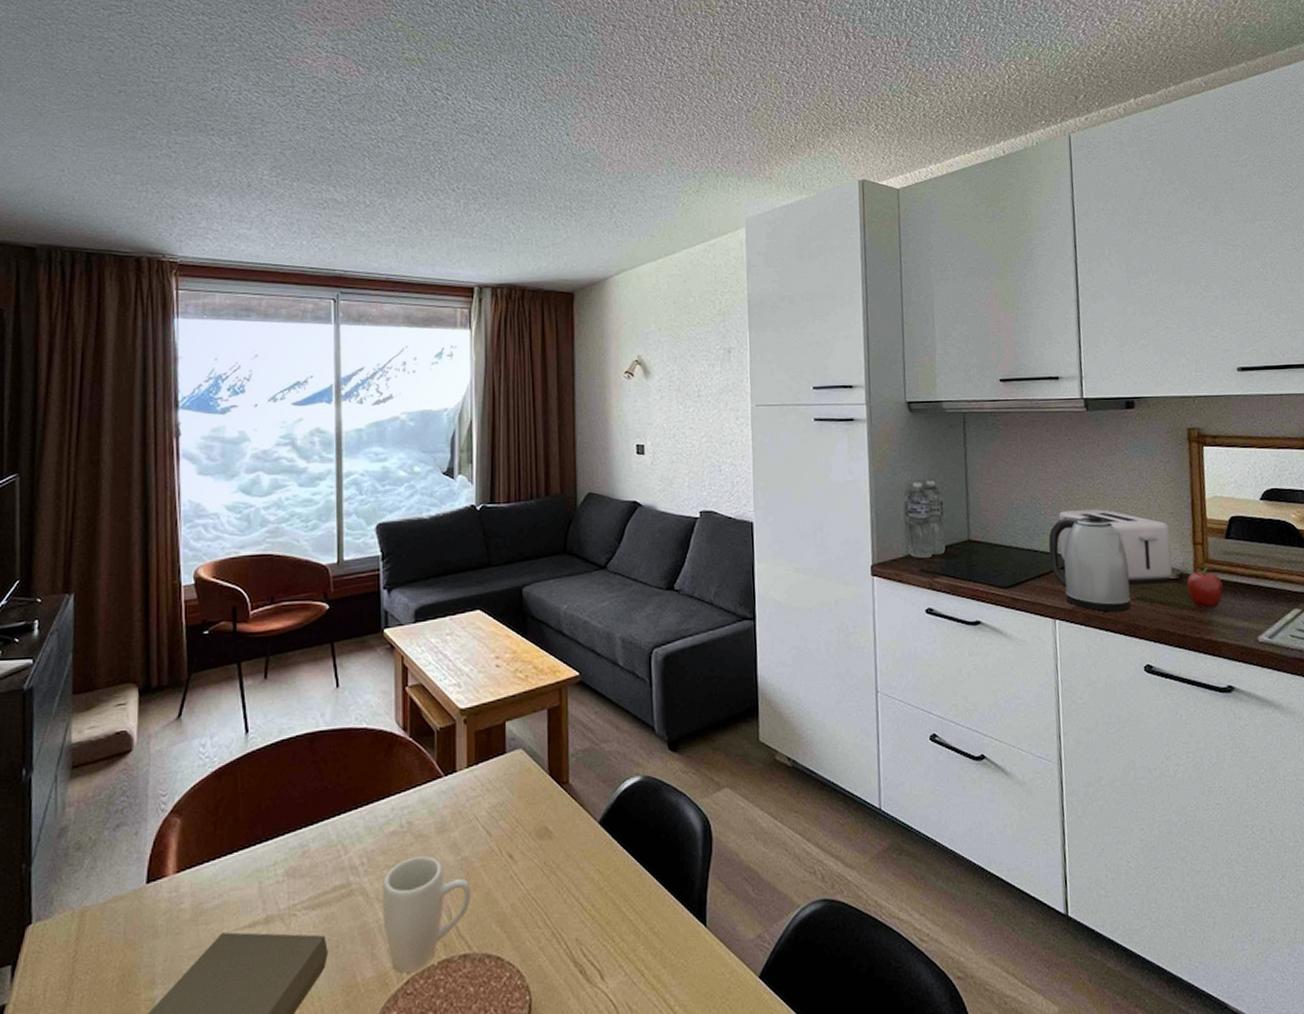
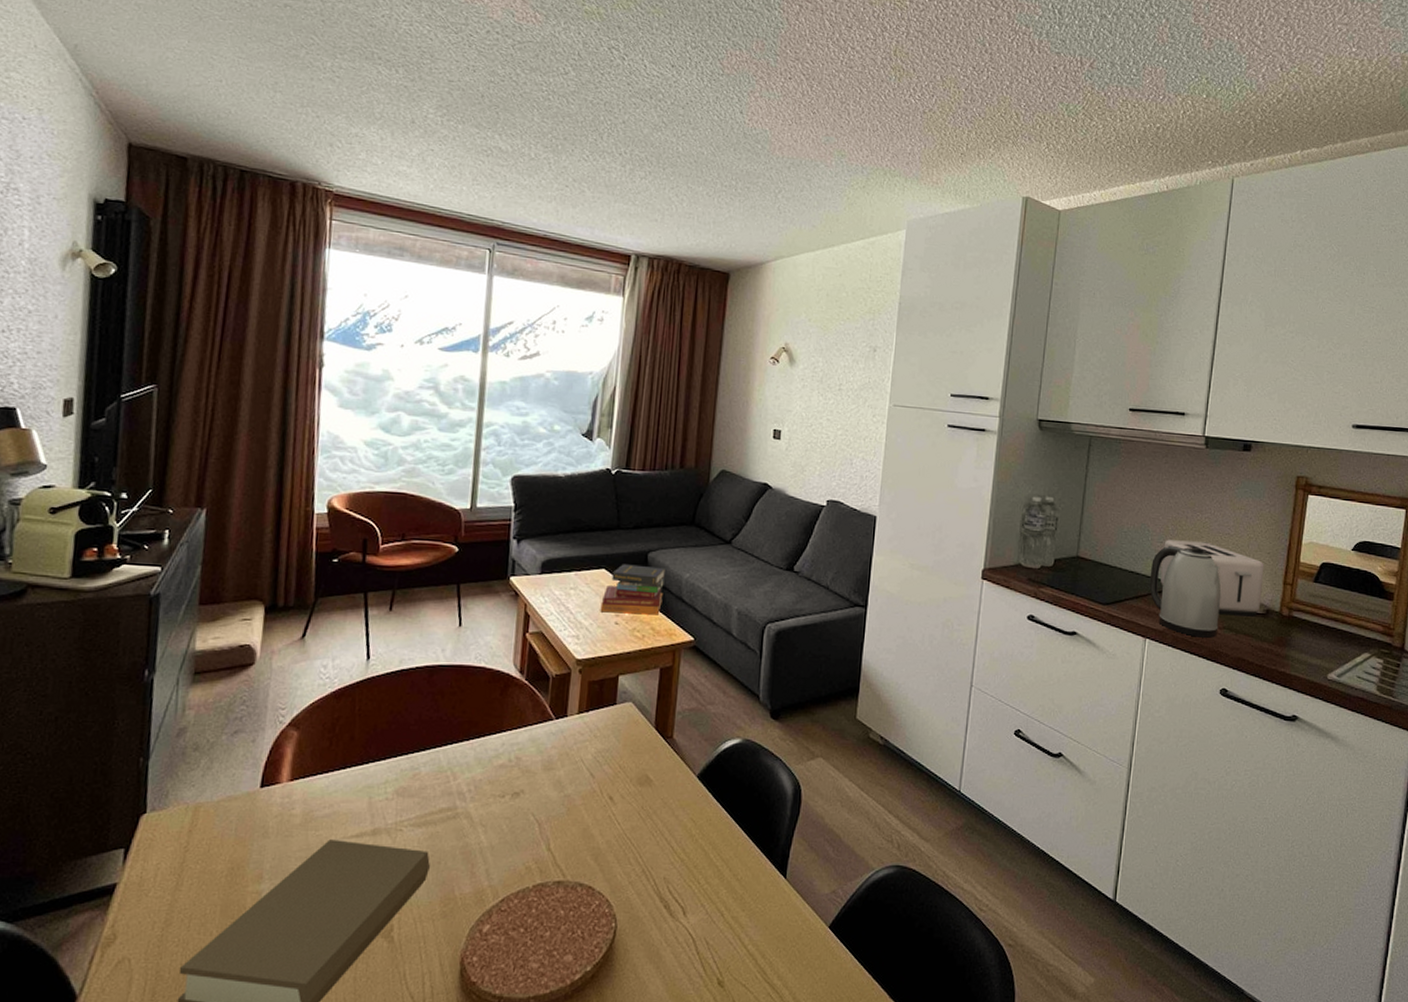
mug: present [383,856,472,974] -> none [484,789,571,892]
books: none [479,601,542,656] -> present [600,564,665,615]
fruit: present [1186,567,1224,608] -> none [1271,606,1305,644]

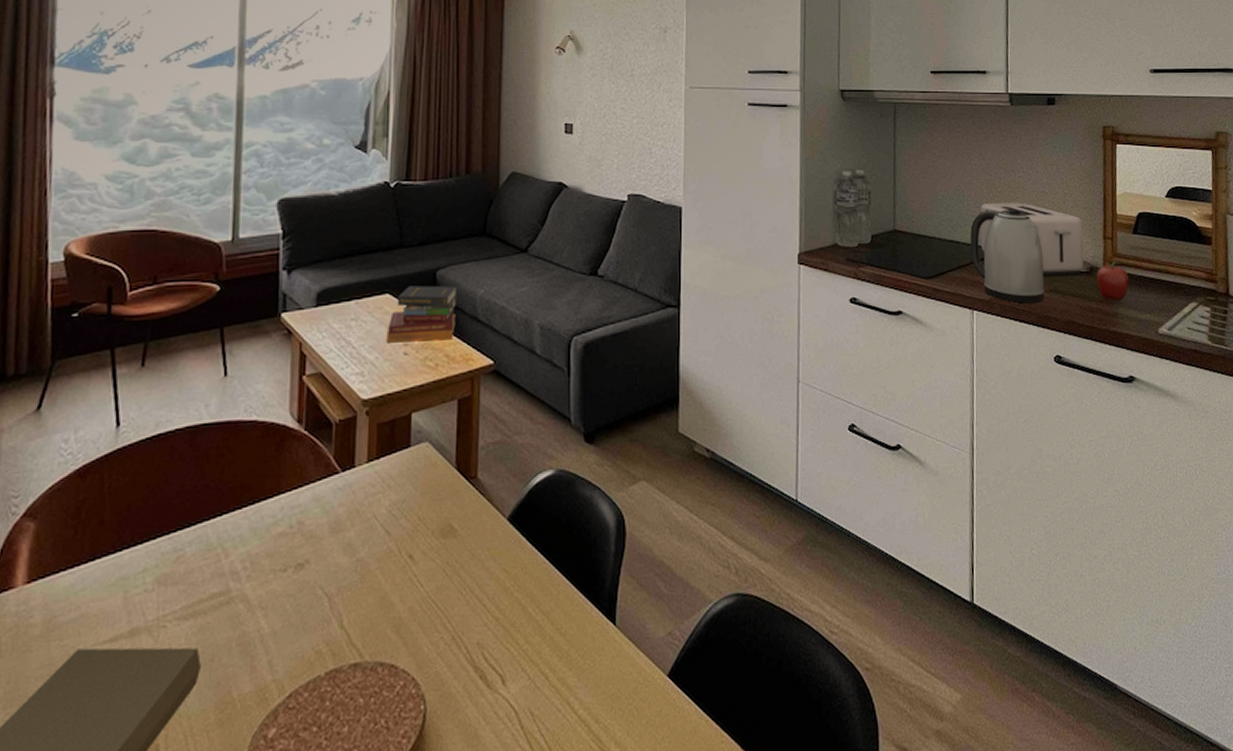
fruit: none [1271,606,1305,644] -> present [1096,261,1130,301]

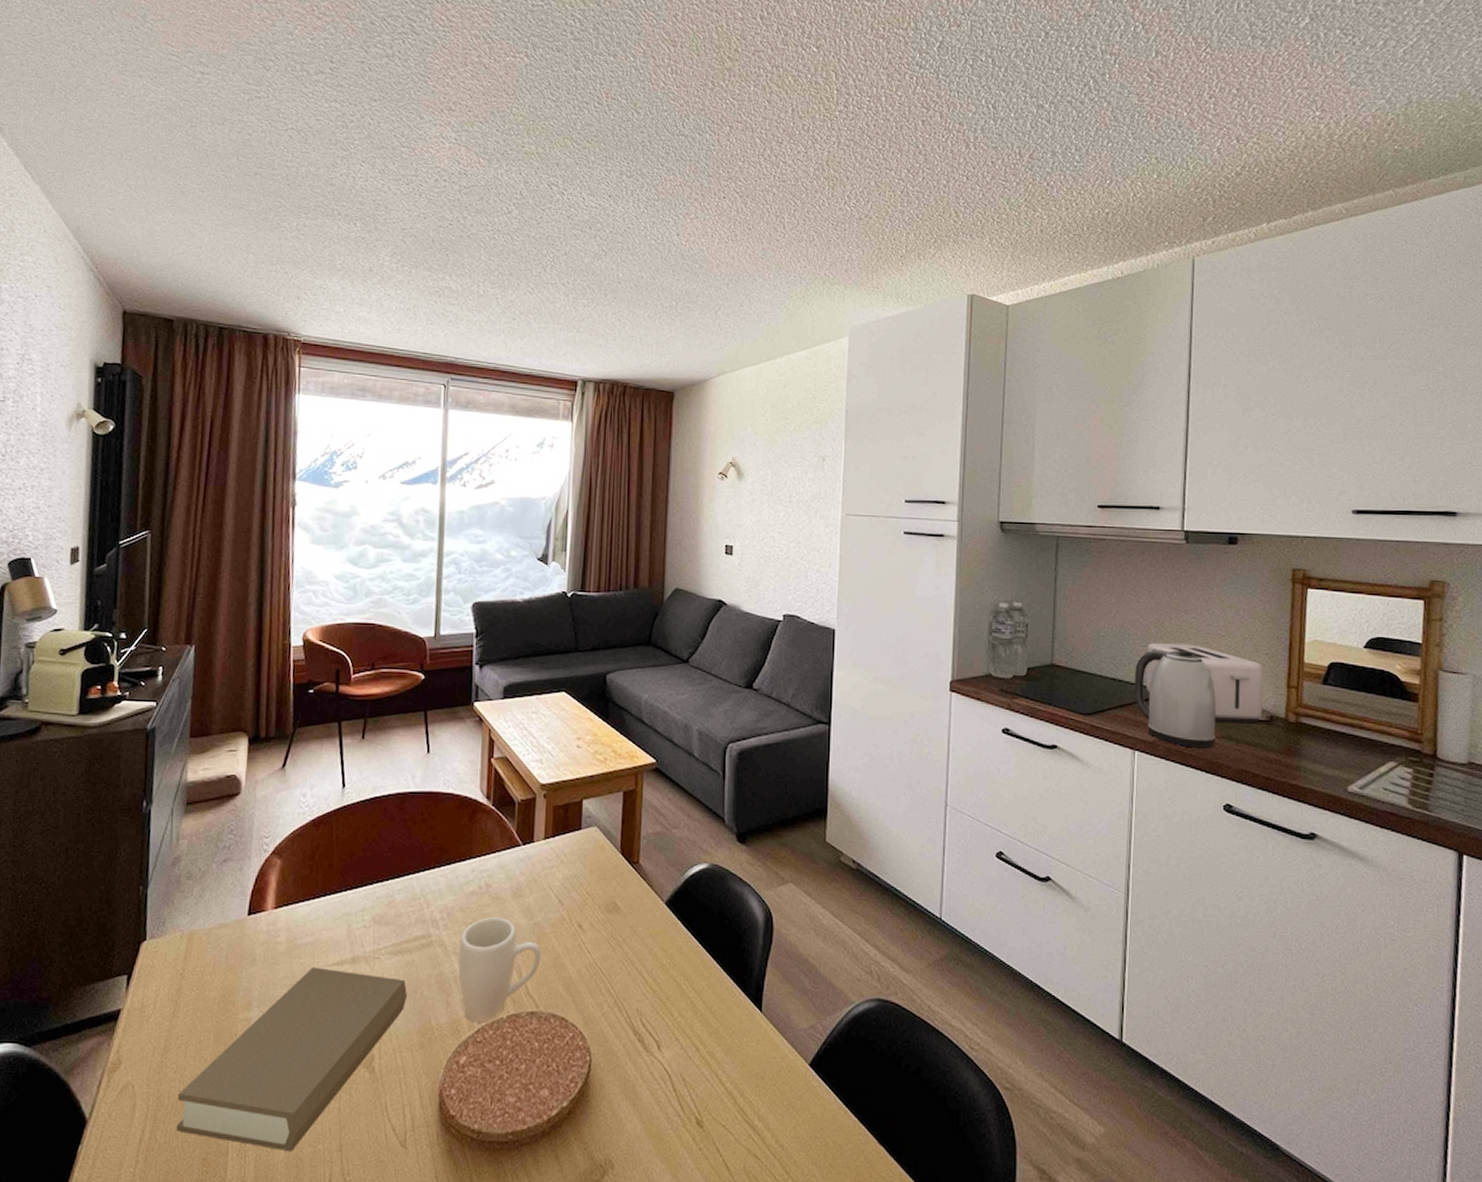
mug: none [265,558,366,687] -> present [458,917,542,1023]
books: present [386,285,457,343] -> none [562,686,624,738]
fruit: present [1096,261,1130,301] -> none [1276,711,1316,753]

